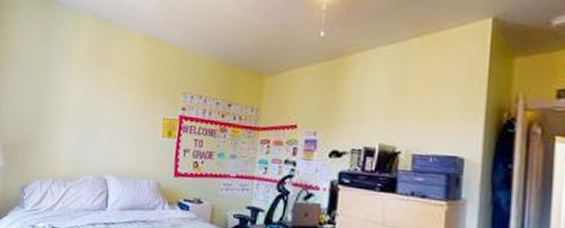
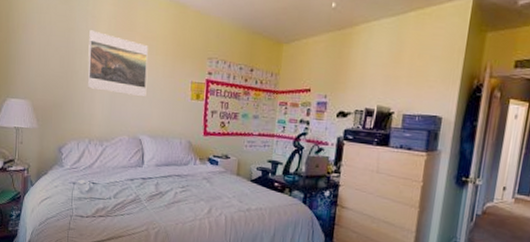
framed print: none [57,67,121,135] -> present [87,30,148,98]

